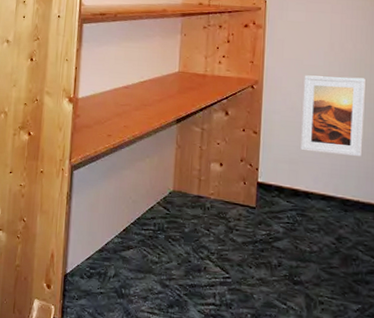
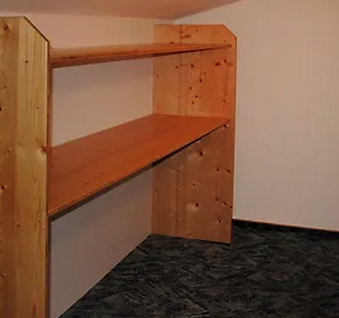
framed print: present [301,75,365,157] -> none [272,111,331,188]

